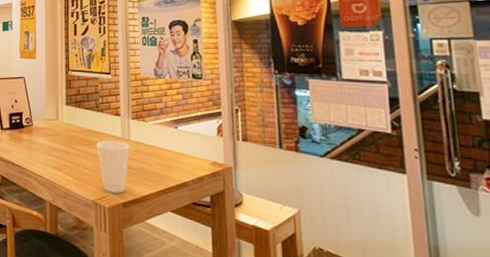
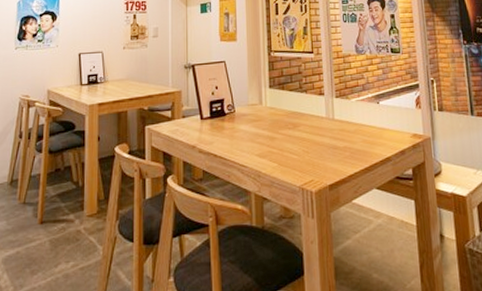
cup: present [96,140,130,193] -> none [301,121,335,176]

